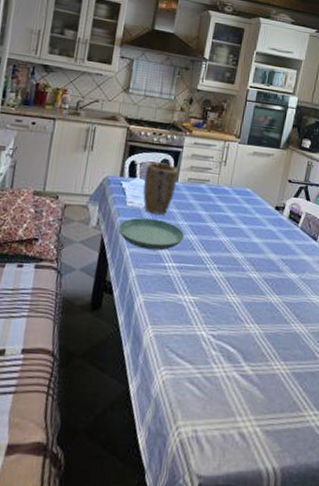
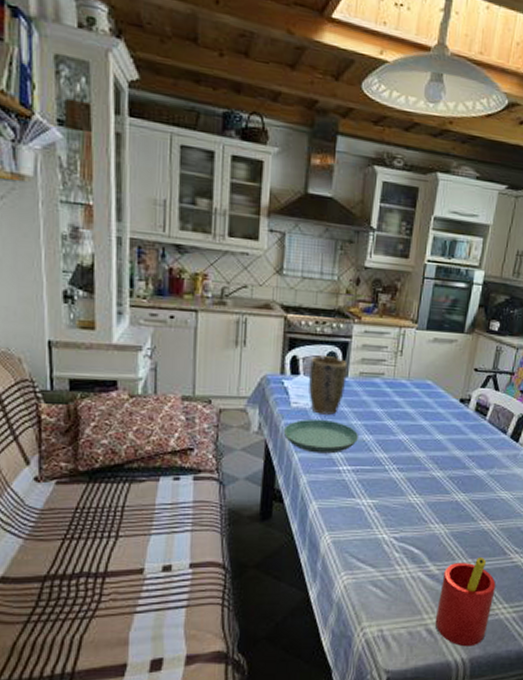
straw: none [247,360,307,455] -> present [435,558,496,647]

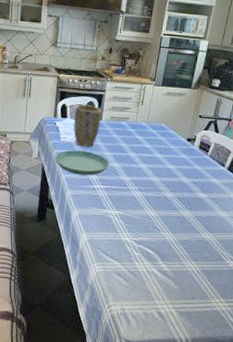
straw: present [435,558,496,647] -> none [164,261,214,330]

